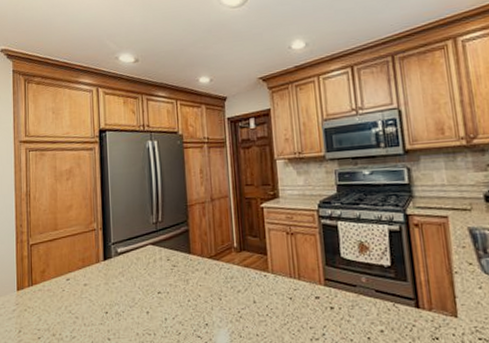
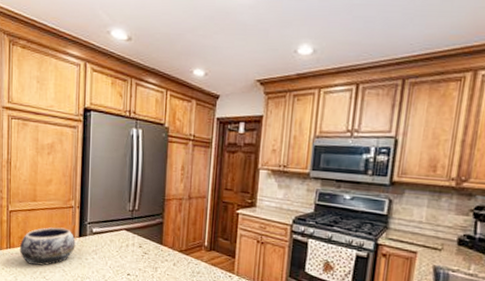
decorative bowl: none [42,253,101,300] -> present [19,227,76,266]

